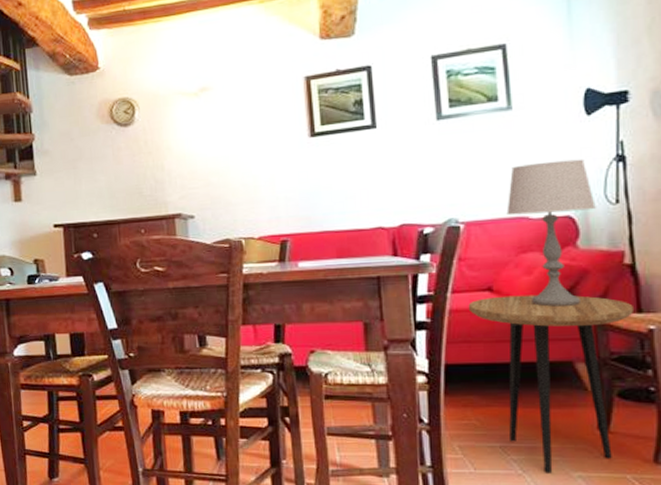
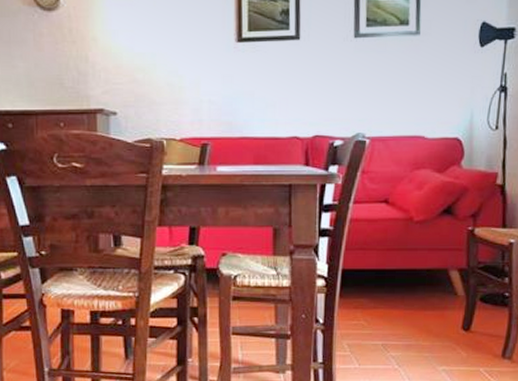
side table: present [468,294,633,474] -> none [366,208,500,369]
table lamp: present [506,159,596,307] -> none [406,86,480,219]

